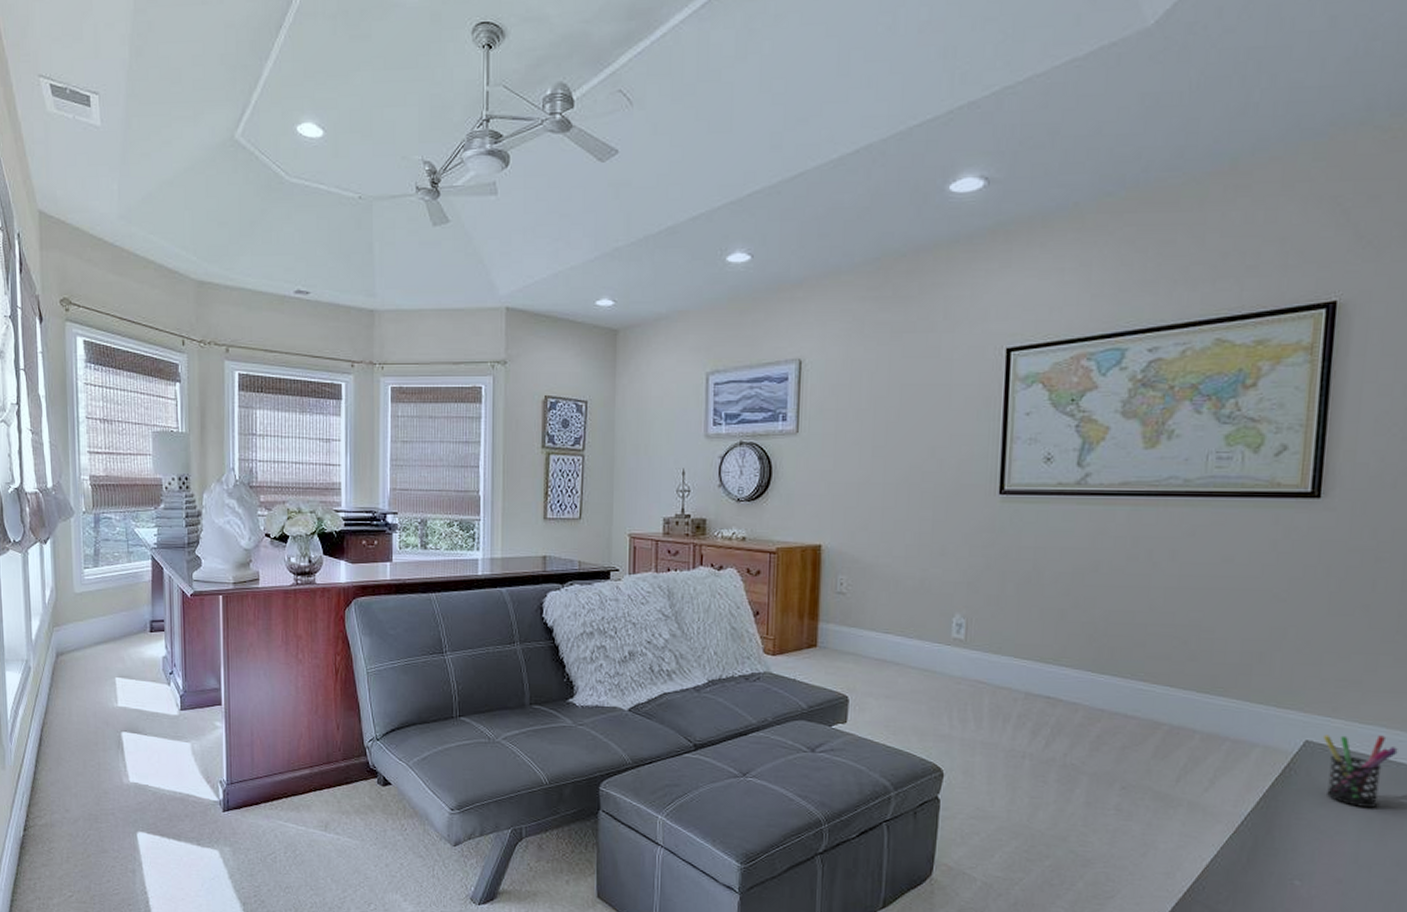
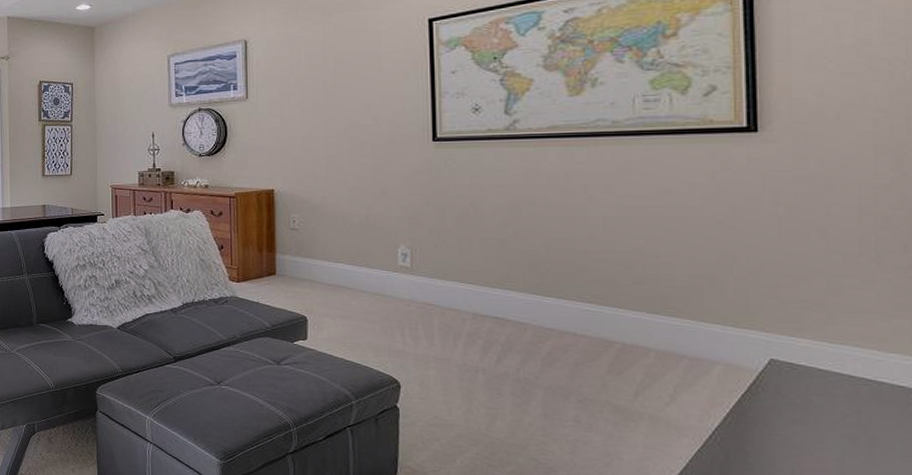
pen holder: present [1322,734,1398,808] -> none [789,353,877,426]

